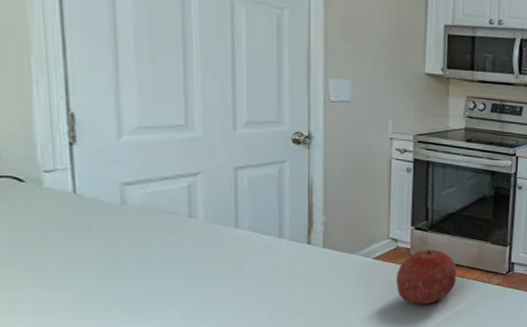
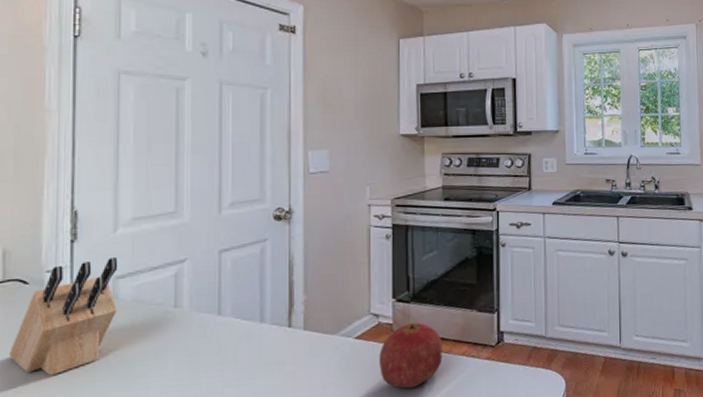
knife block: none [8,164,127,272] -> present [8,257,118,376]

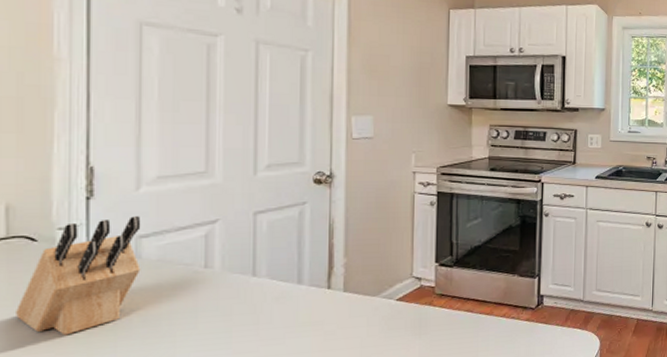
fruit: present [379,323,442,389] -> none [420,286,484,348]

